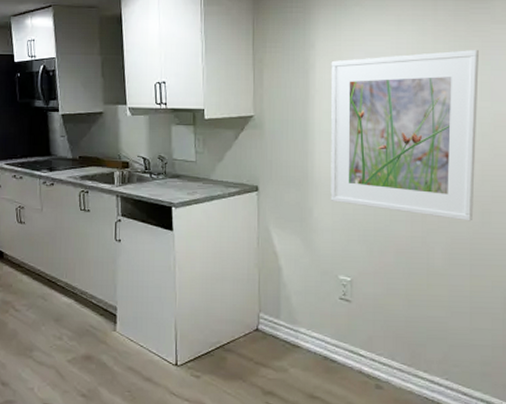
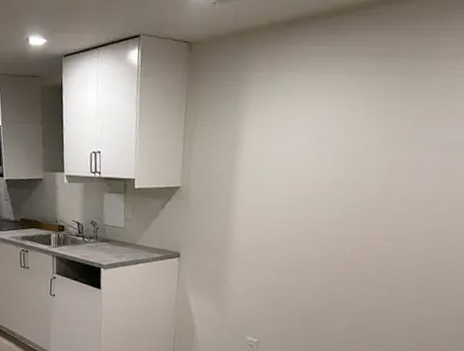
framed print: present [330,49,479,221] -> none [246,126,409,295]

